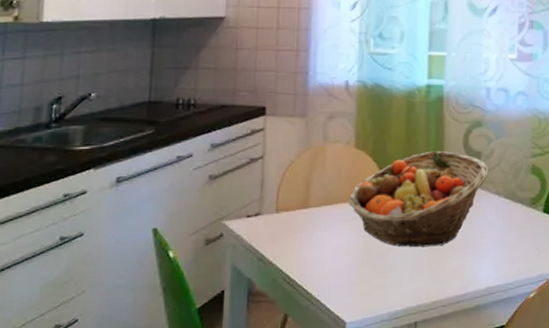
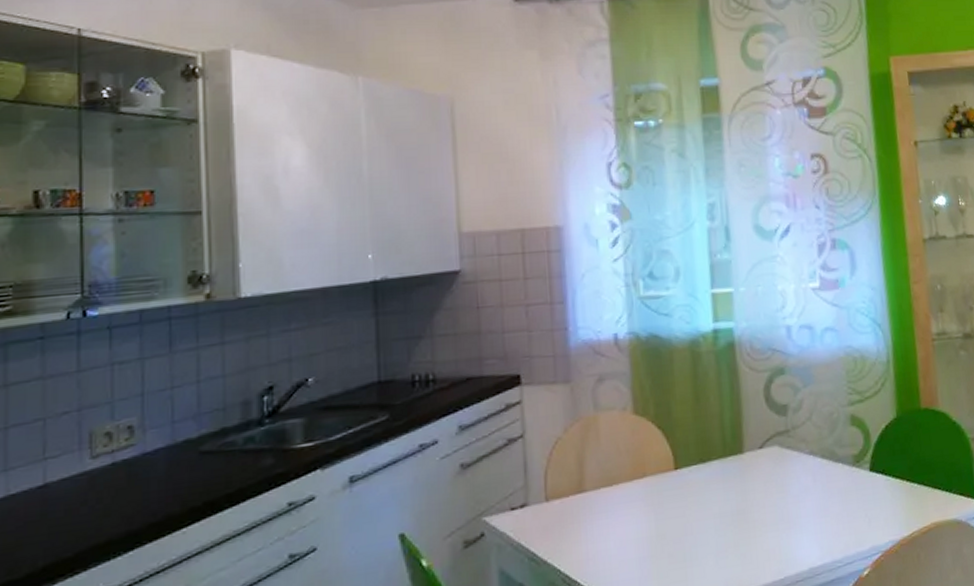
fruit basket: present [349,150,488,248] -> none [632,408,799,529]

